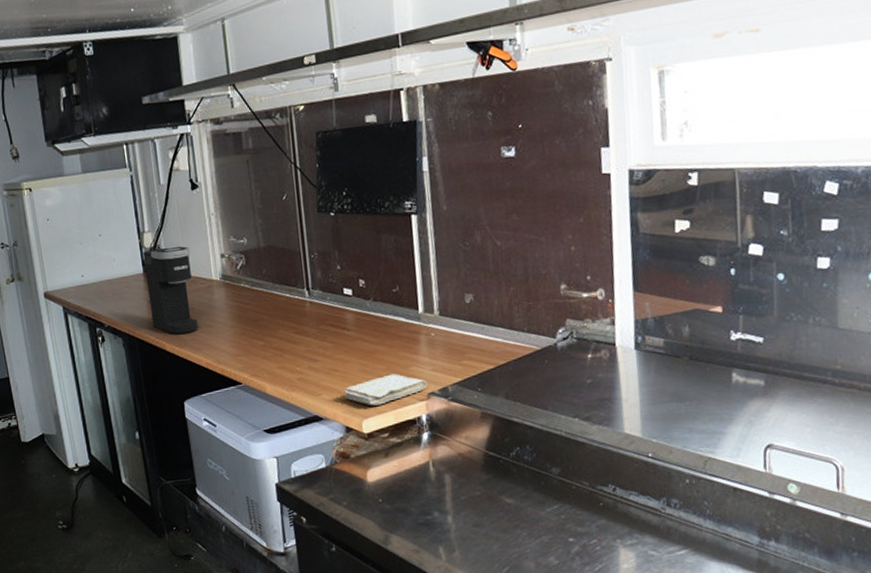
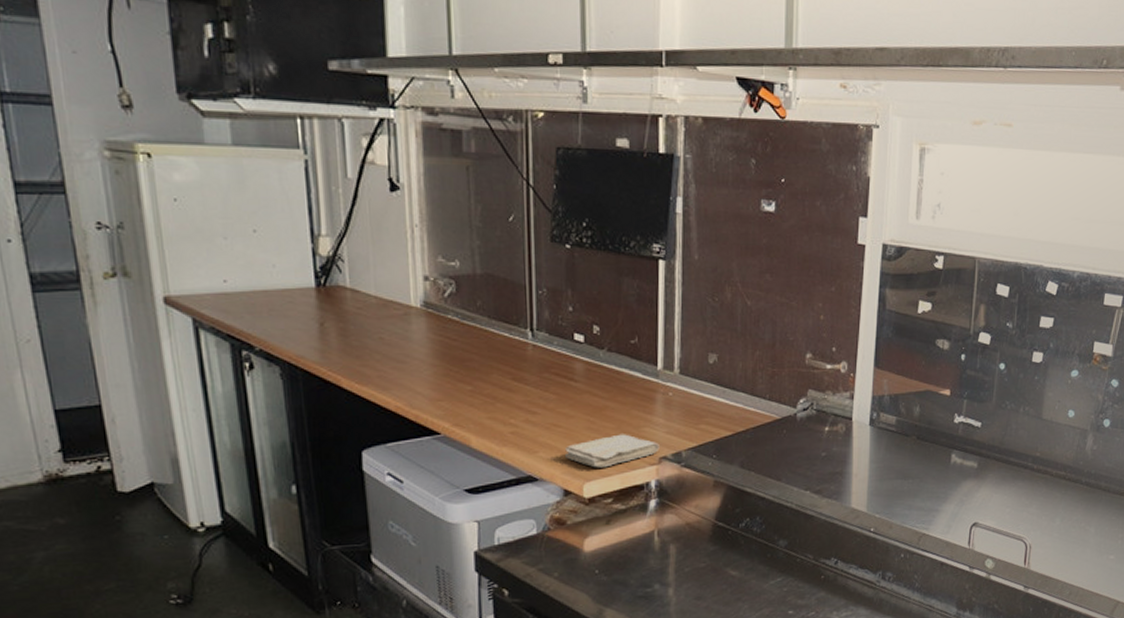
coffee maker: present [143,246,199,334] -> none [316,258,388,368]

